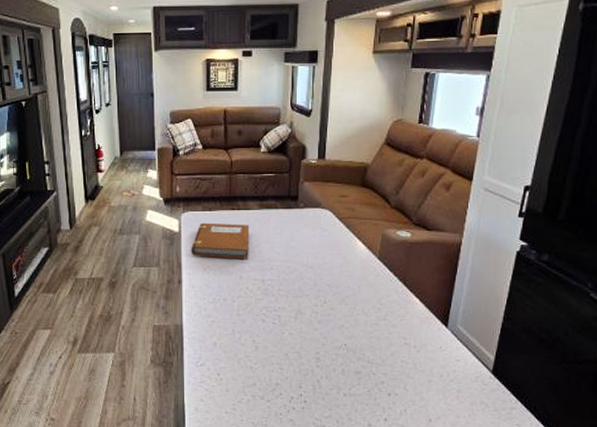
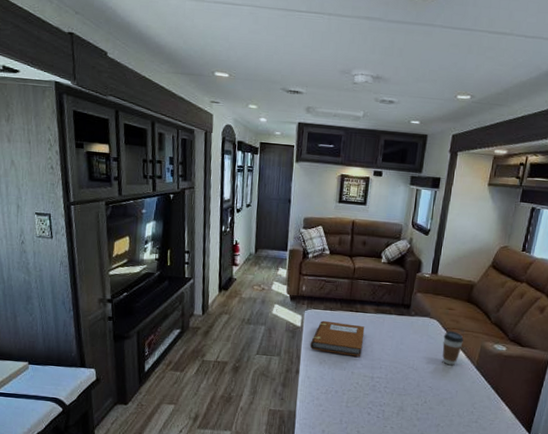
coffee cup: none [338,221,361,259] -> present [442,331,464,366]

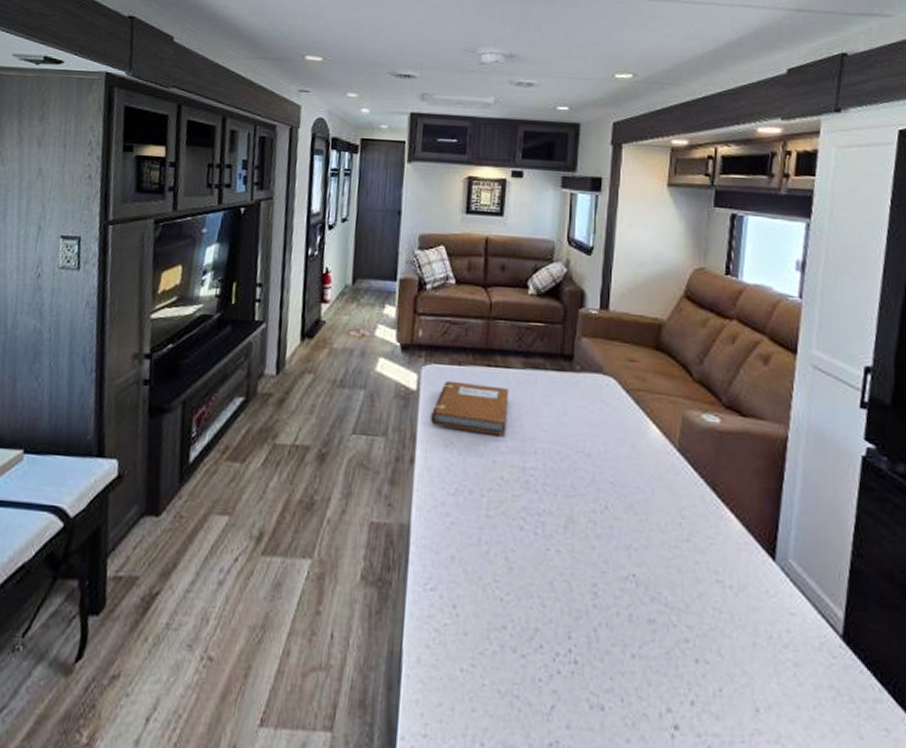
coffee cup: present [442,331,464,366] -> none [625,394,655,448]

